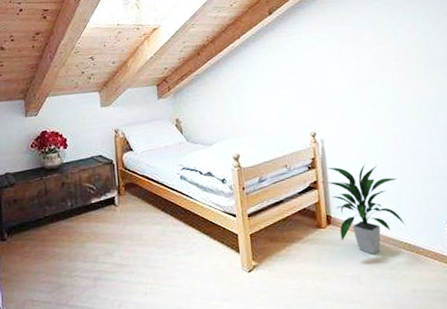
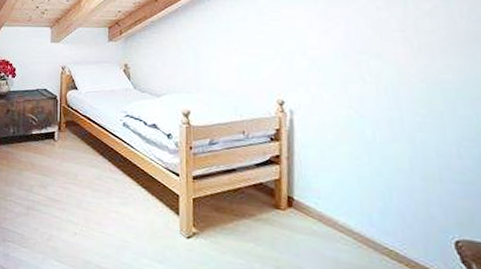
indoor plant: present [325,163,407,255] -> none [292,142,395,254]

